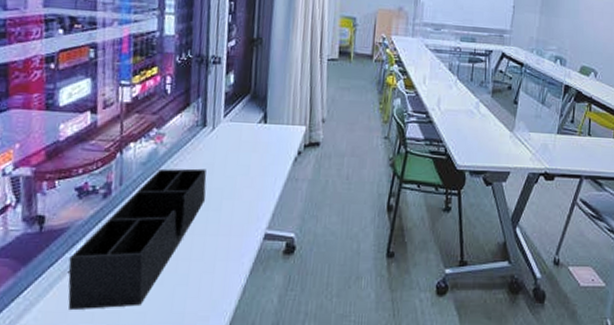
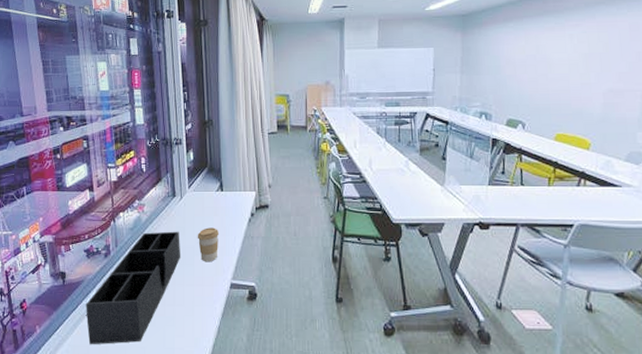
coffee cup: none [228,166,257,208] -> present [197,227,220,262]

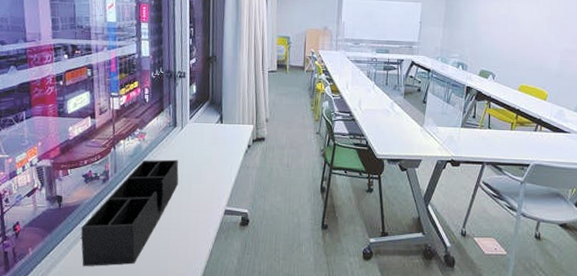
coffee cup: present [197,227,220,262] -> none [195,157,217,190]

